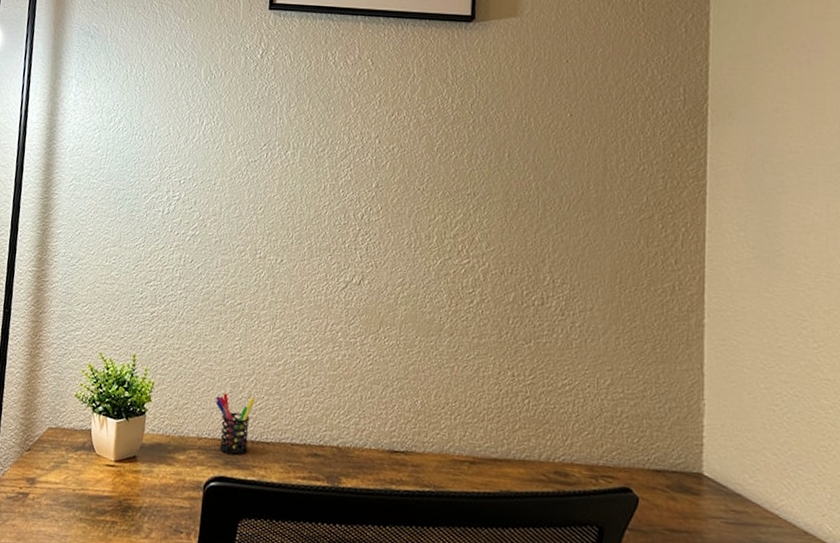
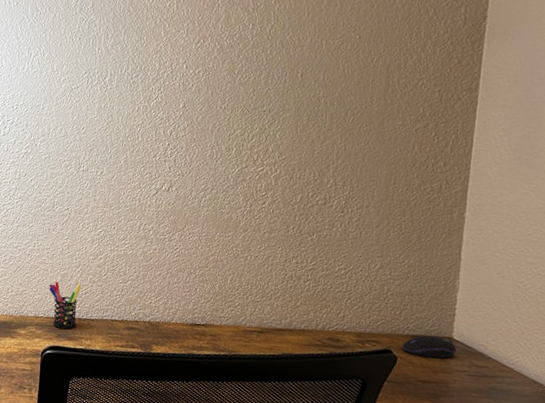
computer mouse: none [643,470,708,501] -> present [402,335,456,359]

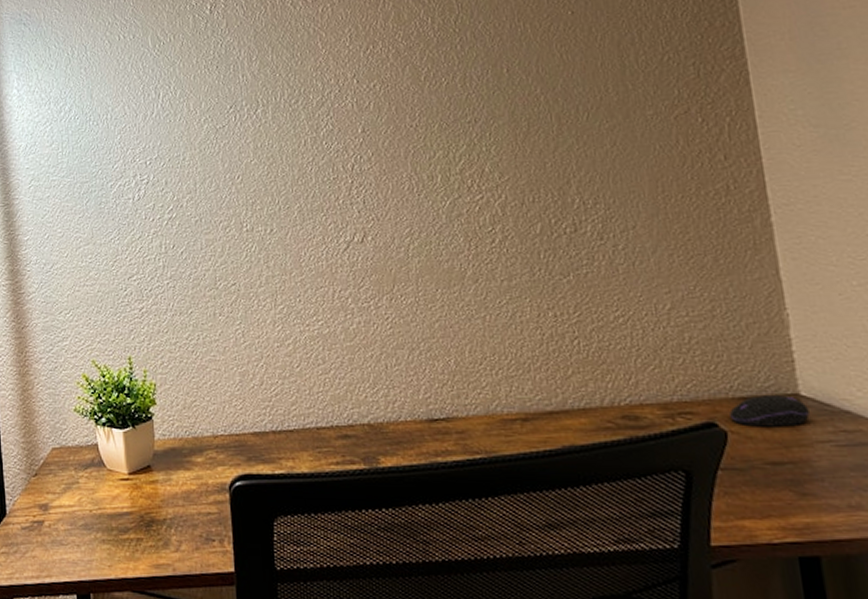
pen holder: present [49,281,81,330] -> none [225,383,271,448]

